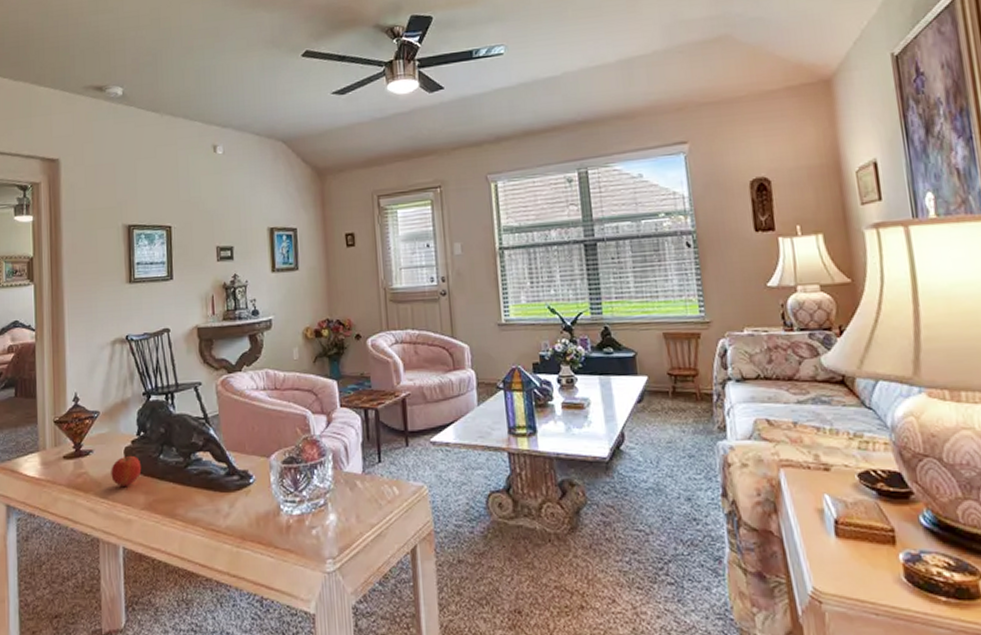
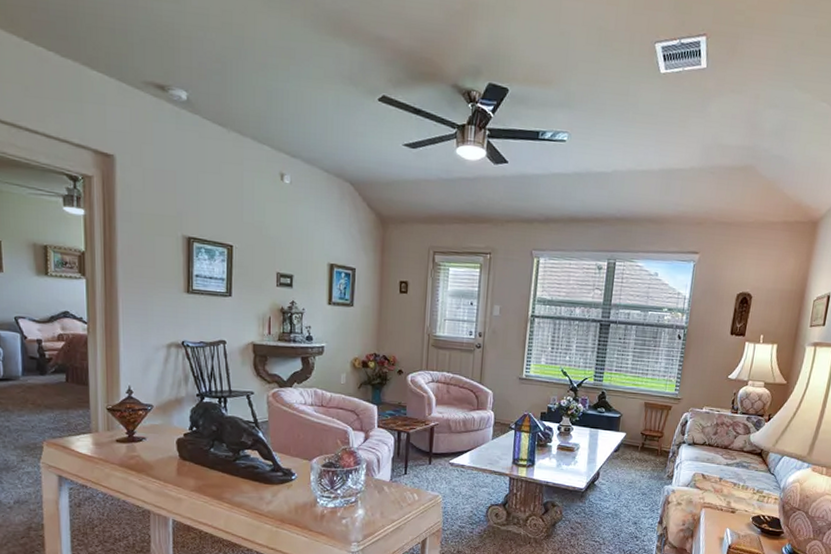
apple: present [111,455,142,486] -> none [163,445,193,471]

